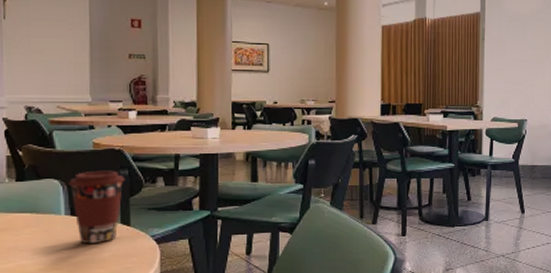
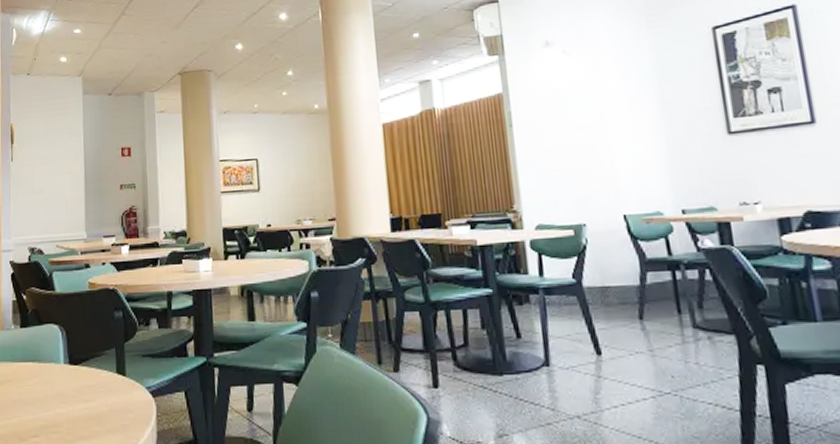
coffee cup: present [68,170,126,243] -> none [67,312,120,396]

